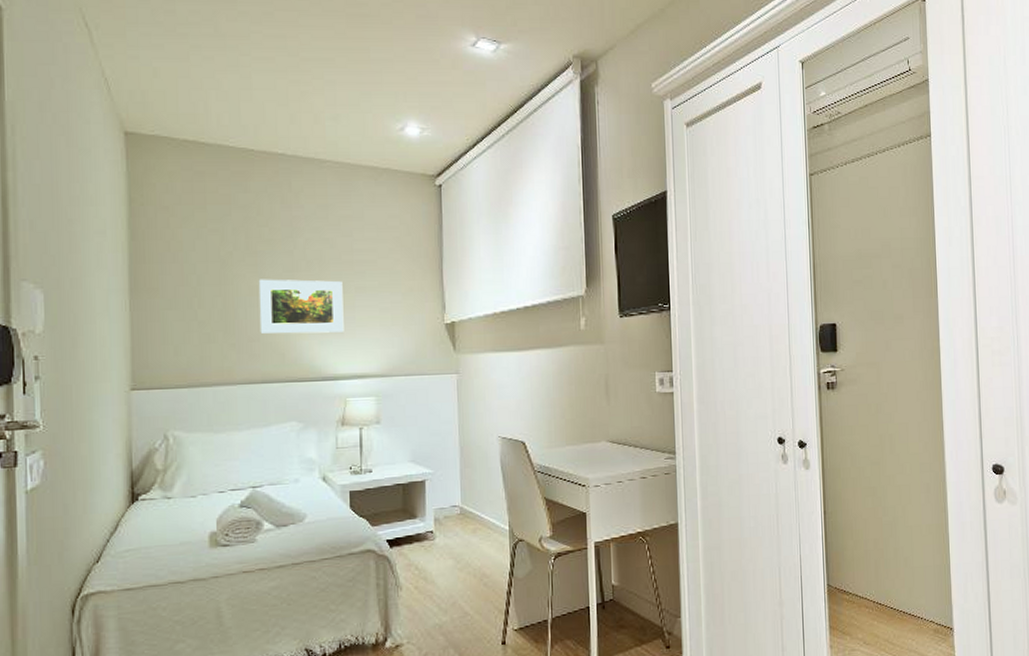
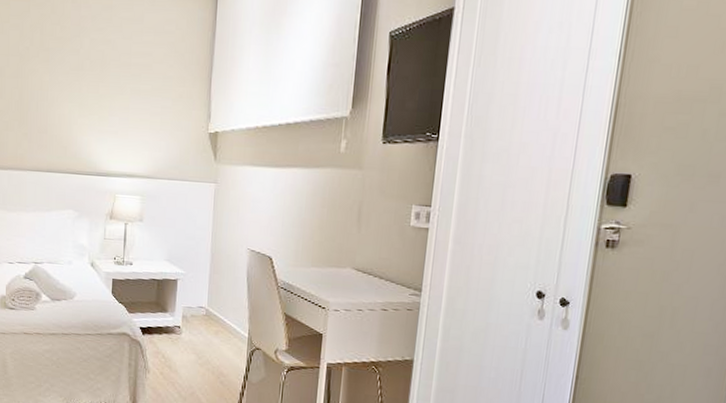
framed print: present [258,279,344,334] -> none [48,75,120,132]

